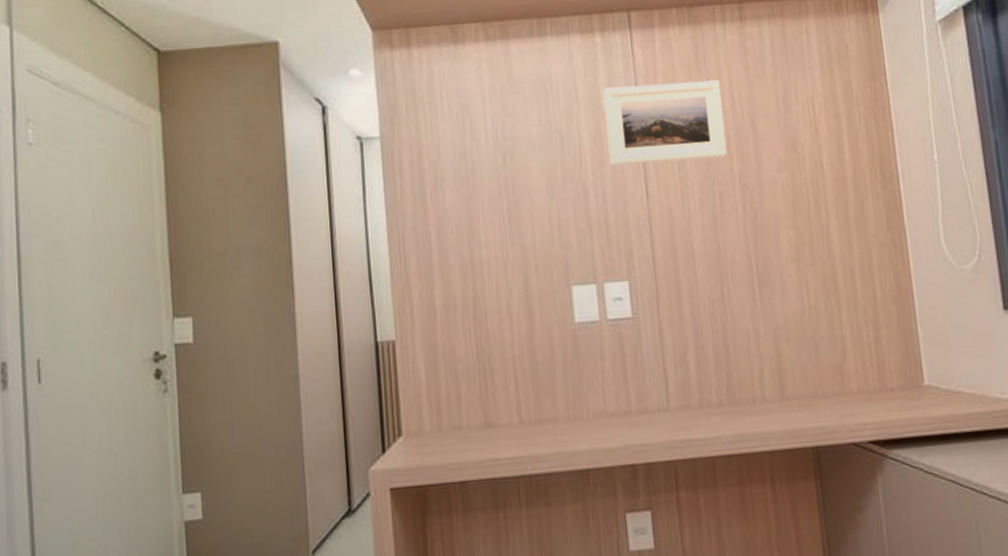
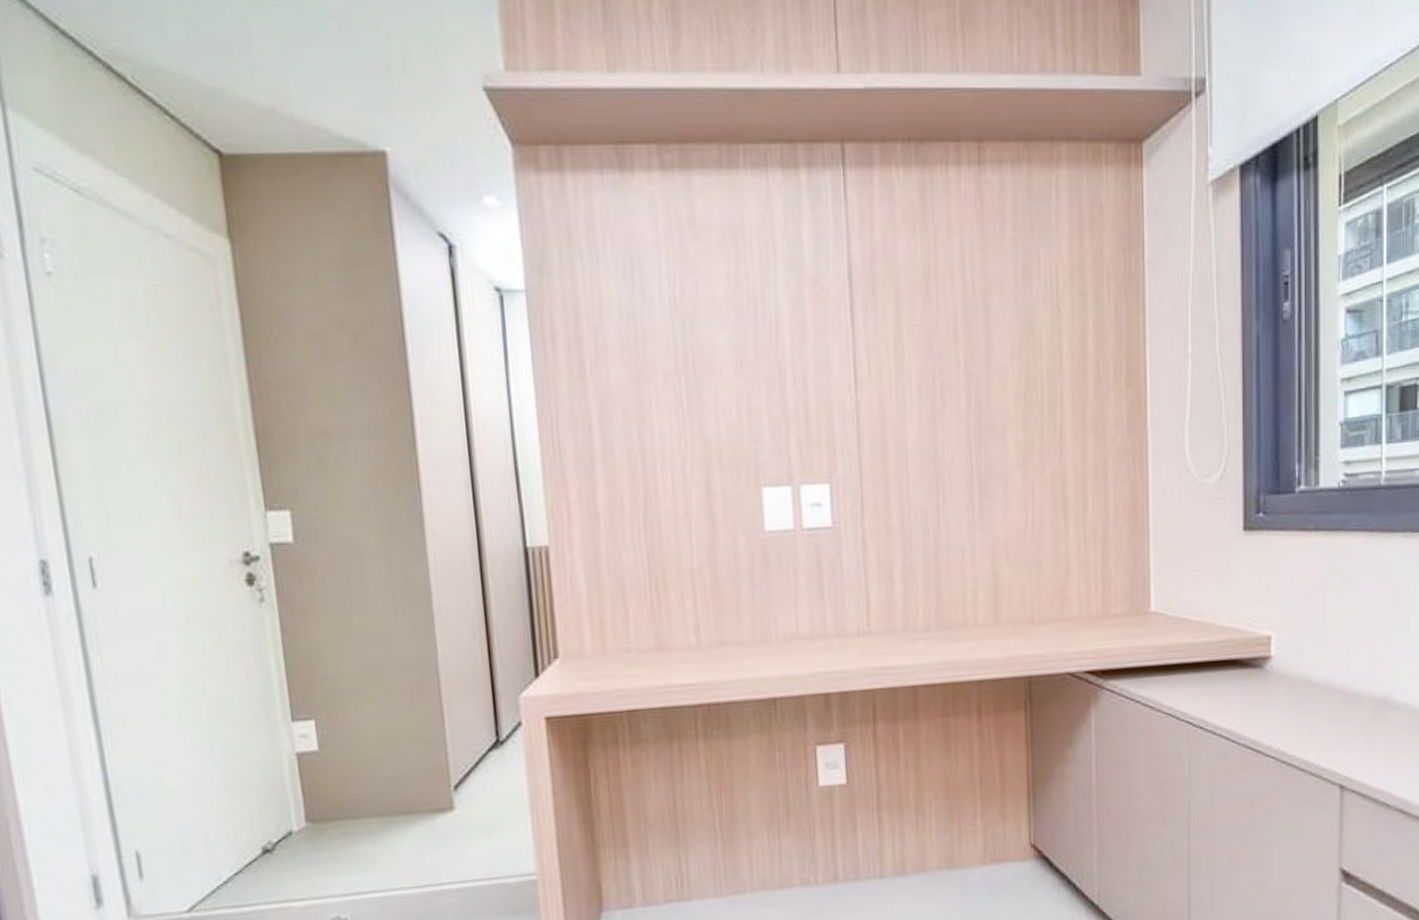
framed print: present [603,80,727,166] -> none [807,240,952,342]

